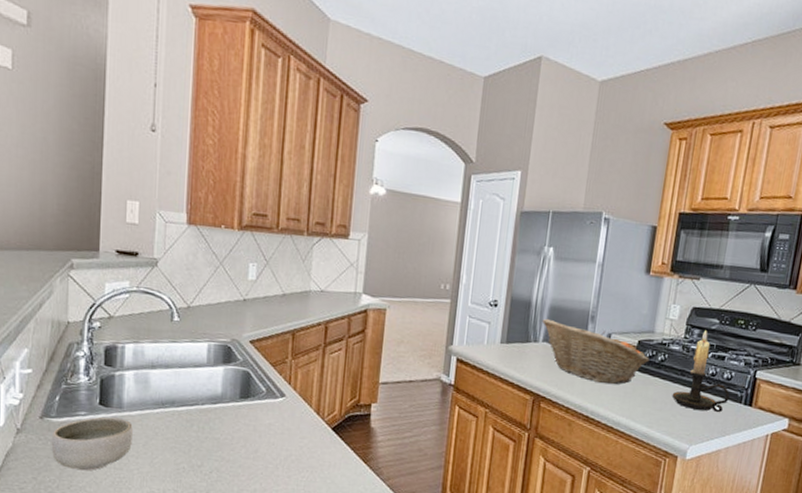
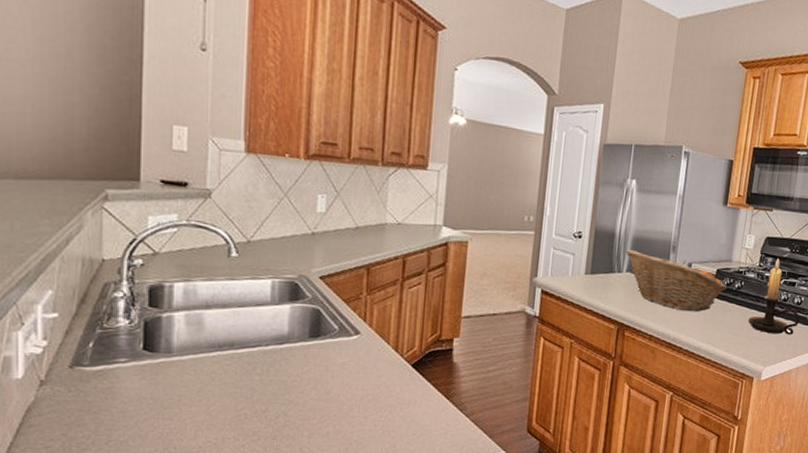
bowl: present [51,417,134,471] -> none [84,363,186,424]

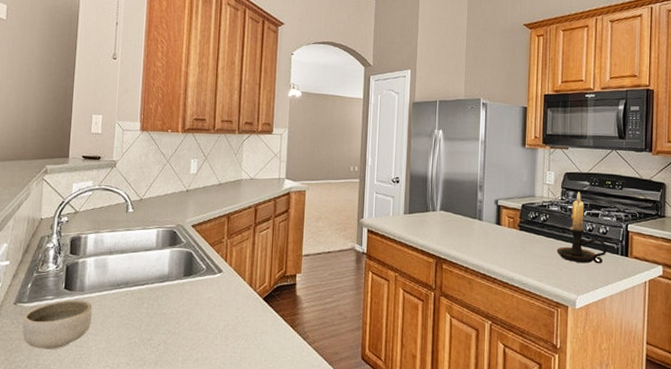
bowl: none [84,363,186,424] -> present [22,300,93,350]
fruit basket: present [625,249,727,311] -> none [438,190,533,244]

